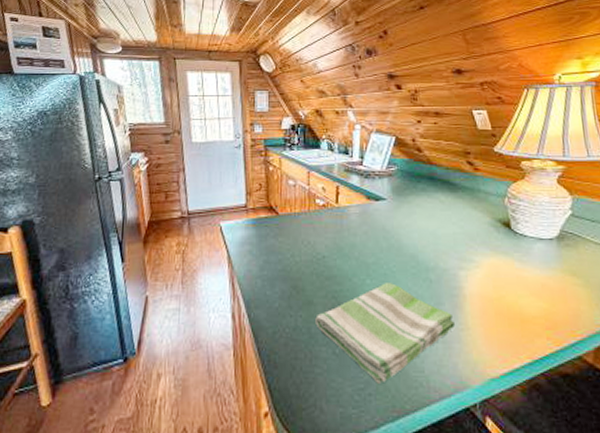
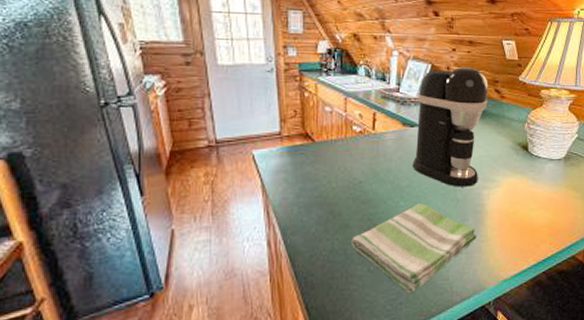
coffee maker: none [378,139,460,267] -> present [412,67,489,187]

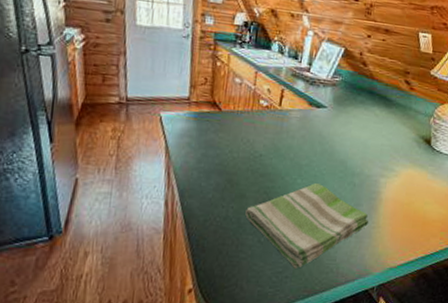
coffee maker: present [412,67,489,187] -> none [314,54,400,173]

